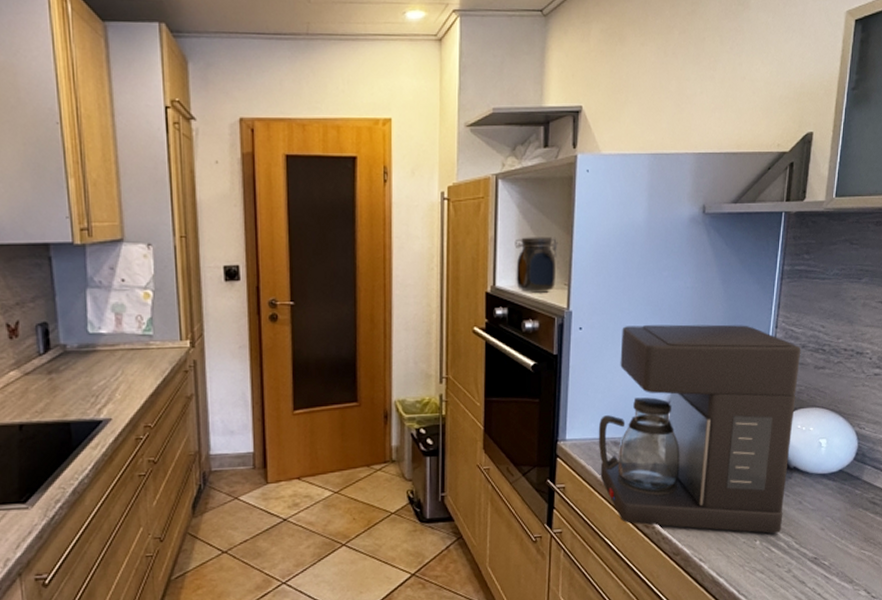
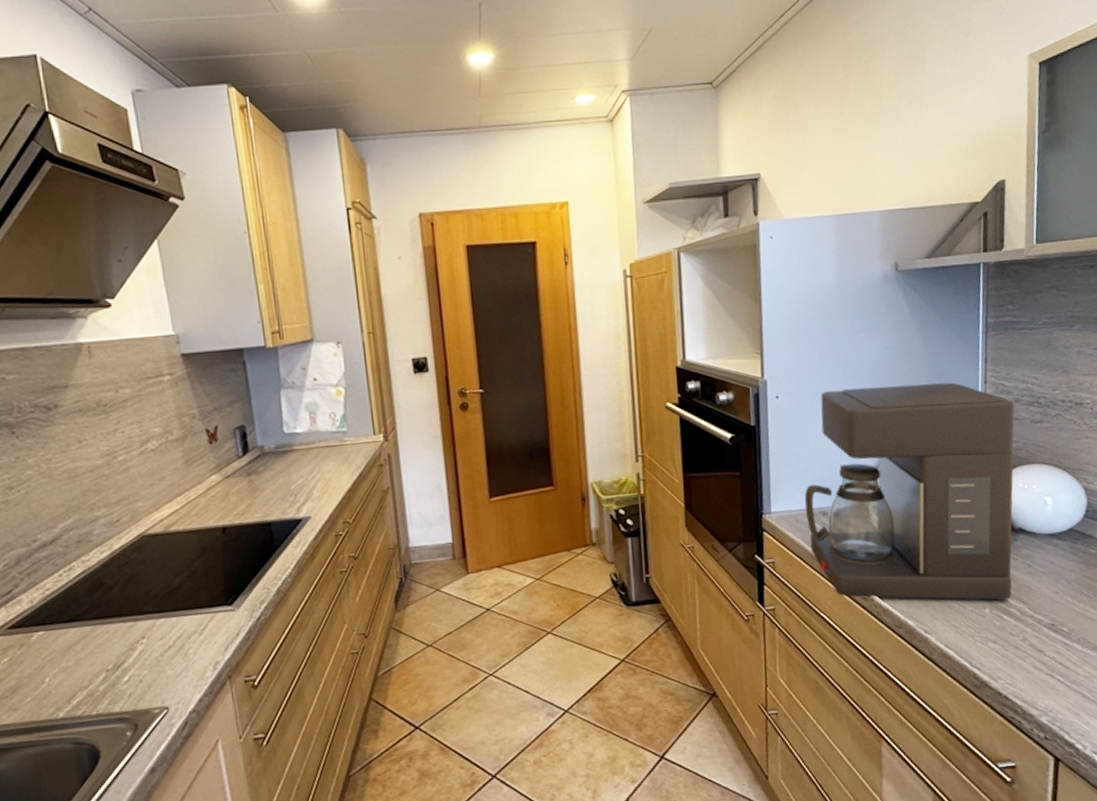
jar: present [514,236,558,293] -> none [702,306,747,365]

